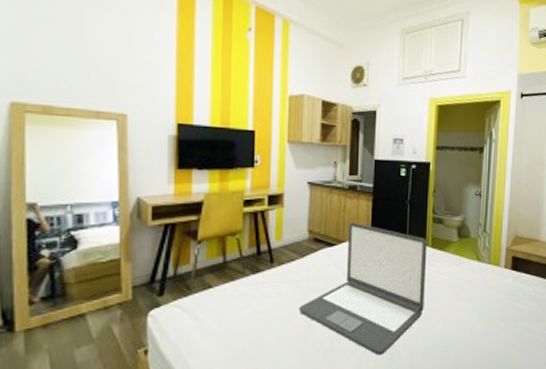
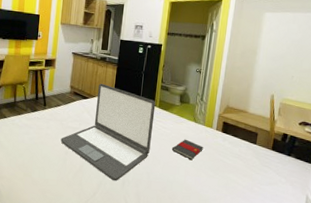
book: none [451,284,491,311] -> present [171,139,204,160]

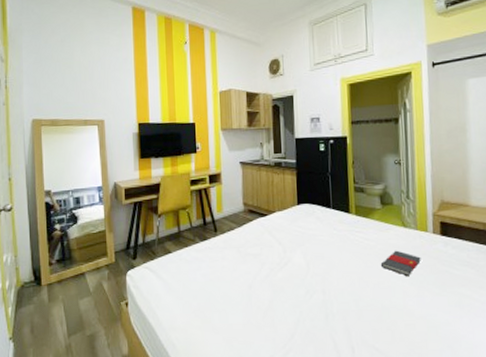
laptop: present [60,83,156,181] -> none [240,194,354,316]

